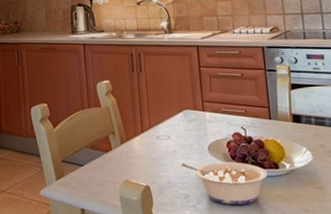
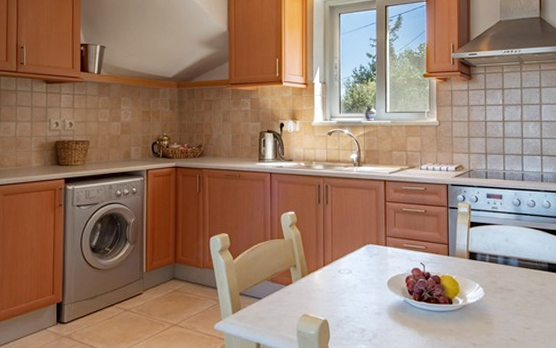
legume: present [180,162,268,204] -> none [360,297,442,338]

